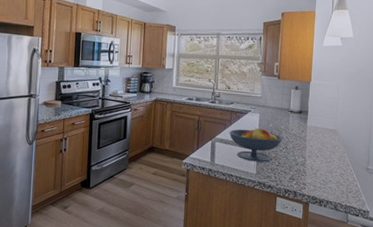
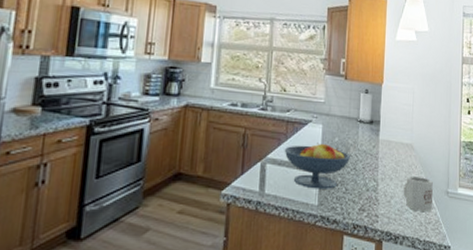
mug: none [327,155,354,184] -> present [403,177,433,213]

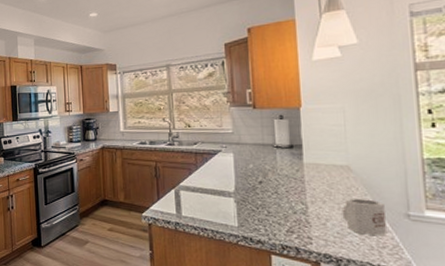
fruit bowl: present [284,143,350,189] -> none [196,170,269,212]

